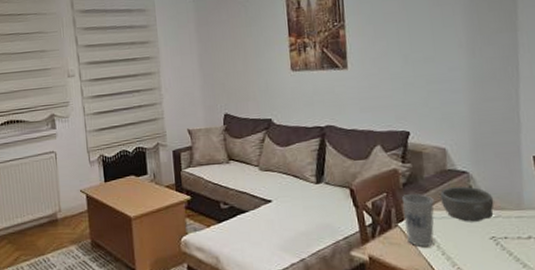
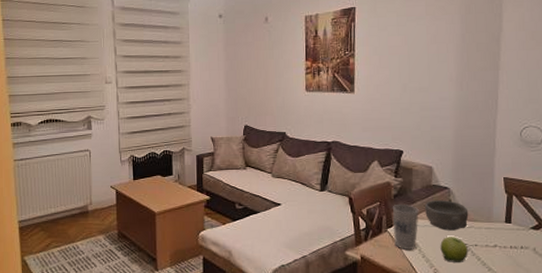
fruit: none [462,229,497,259] -> present [440,237,468,262]

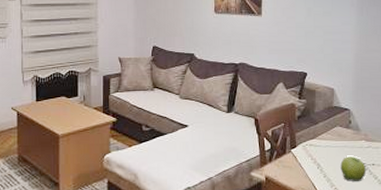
cup: present [393,204,419,249] -> none [297,125,321,170]
bowl: present [425,200,469,231] -> none [327,121,367,151]

